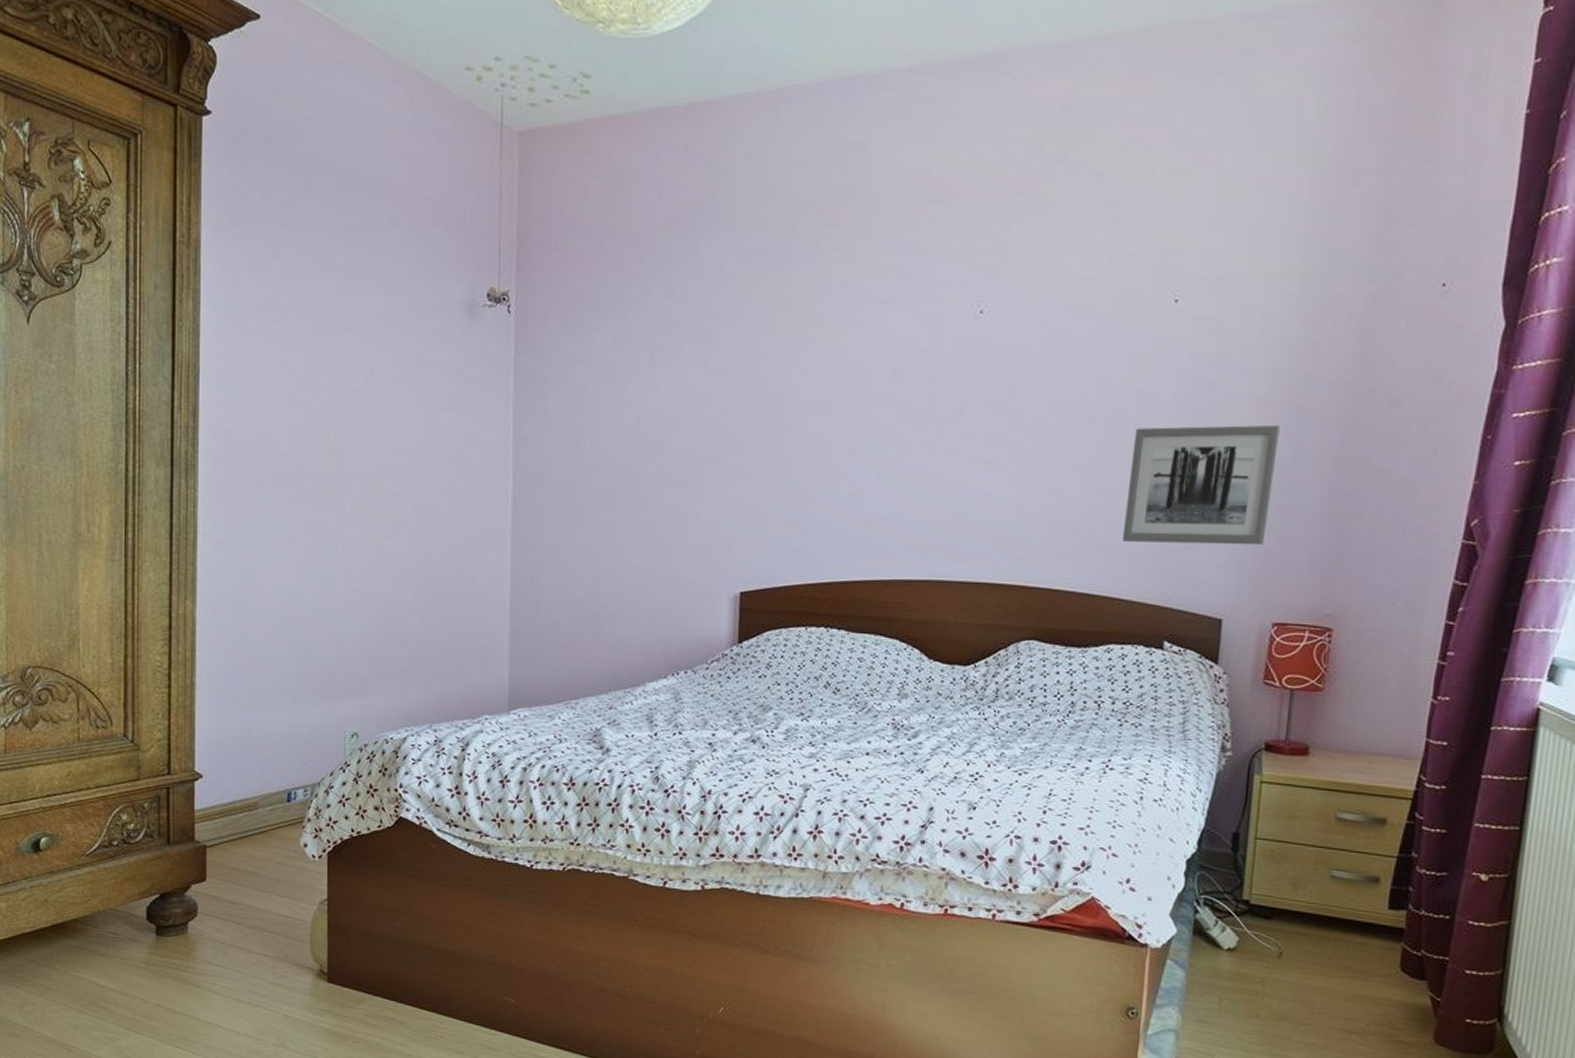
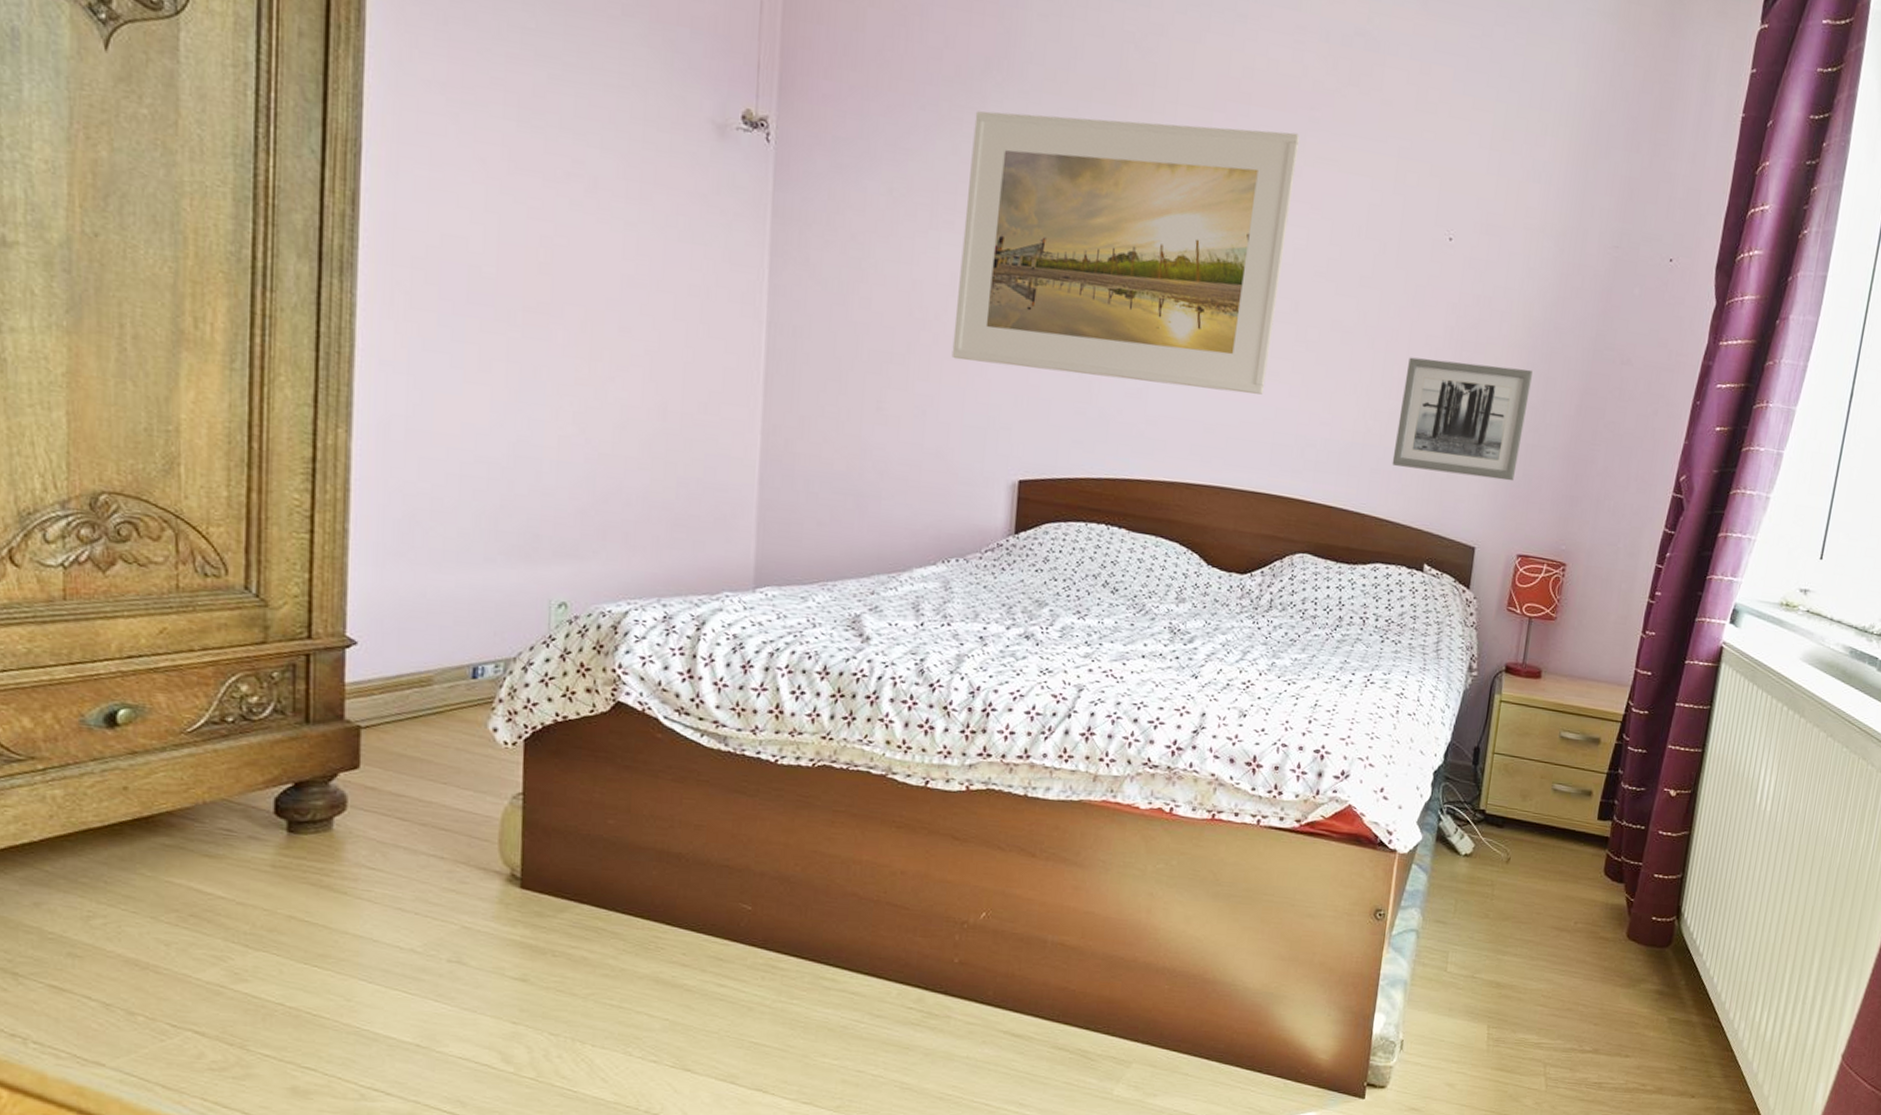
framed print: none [674,221,1005,486] -> present [951,111,1299,395]

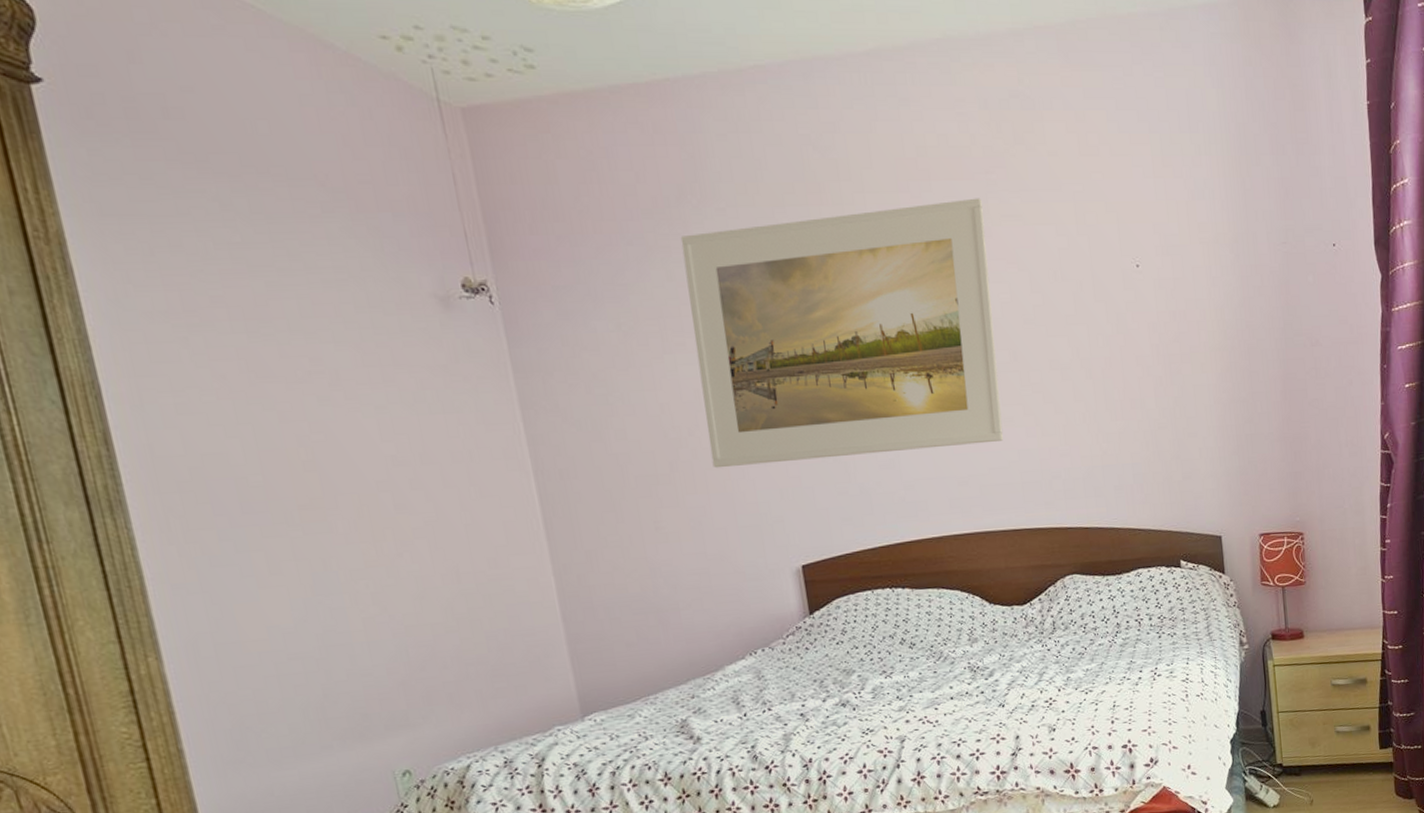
wall art: present [1392,357,1533,481] -> none [1125,368,1242,479]

